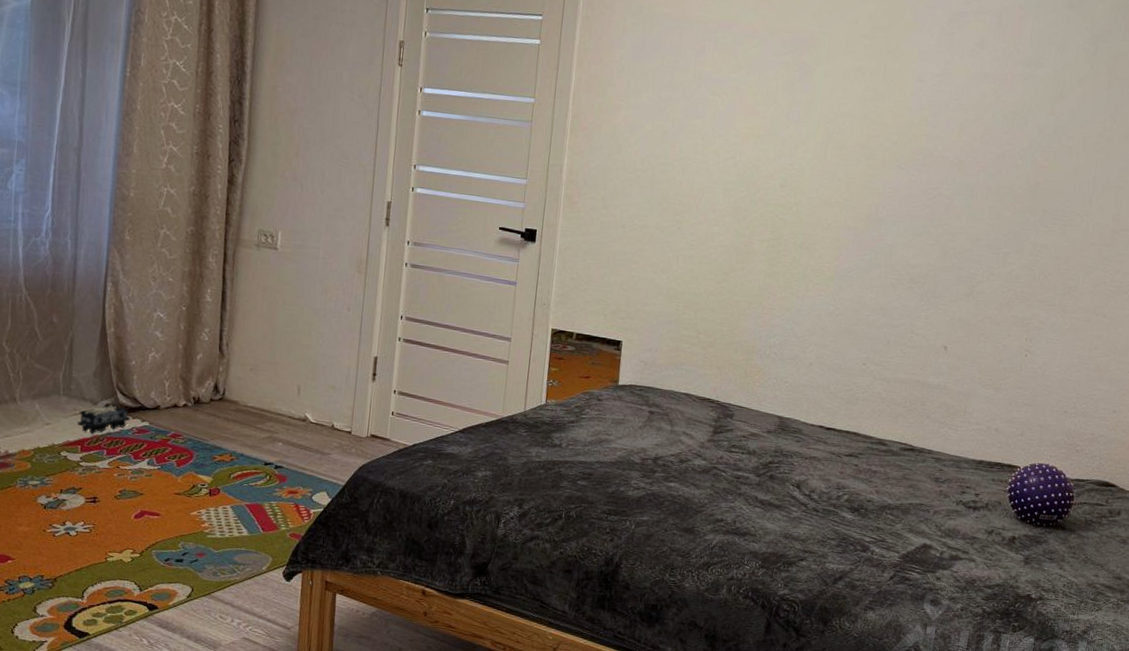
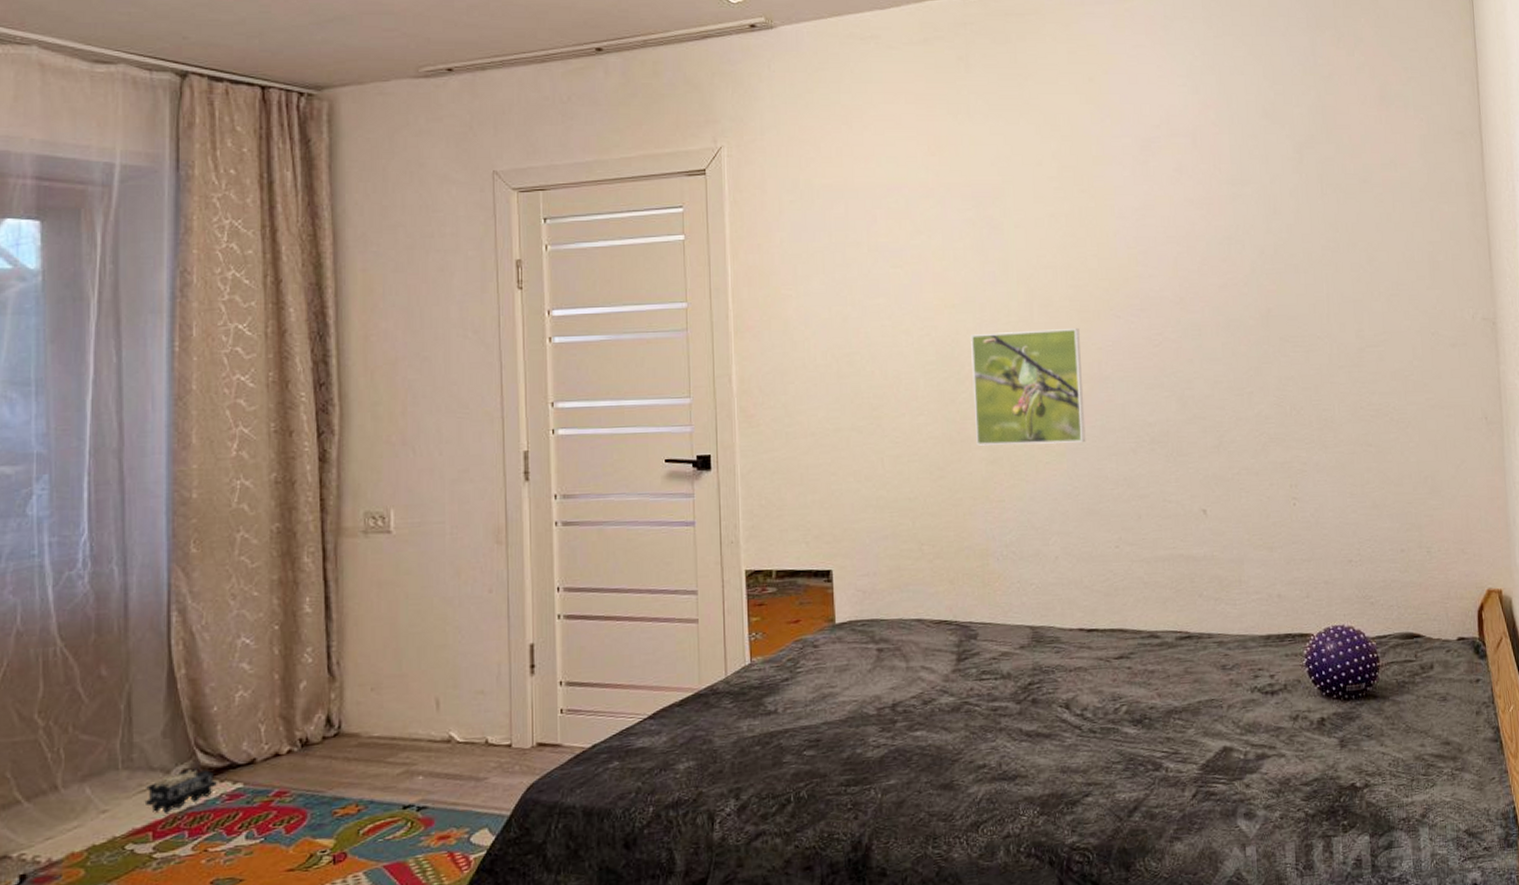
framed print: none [759,164,865,271] -> present [971,329,1086,446]

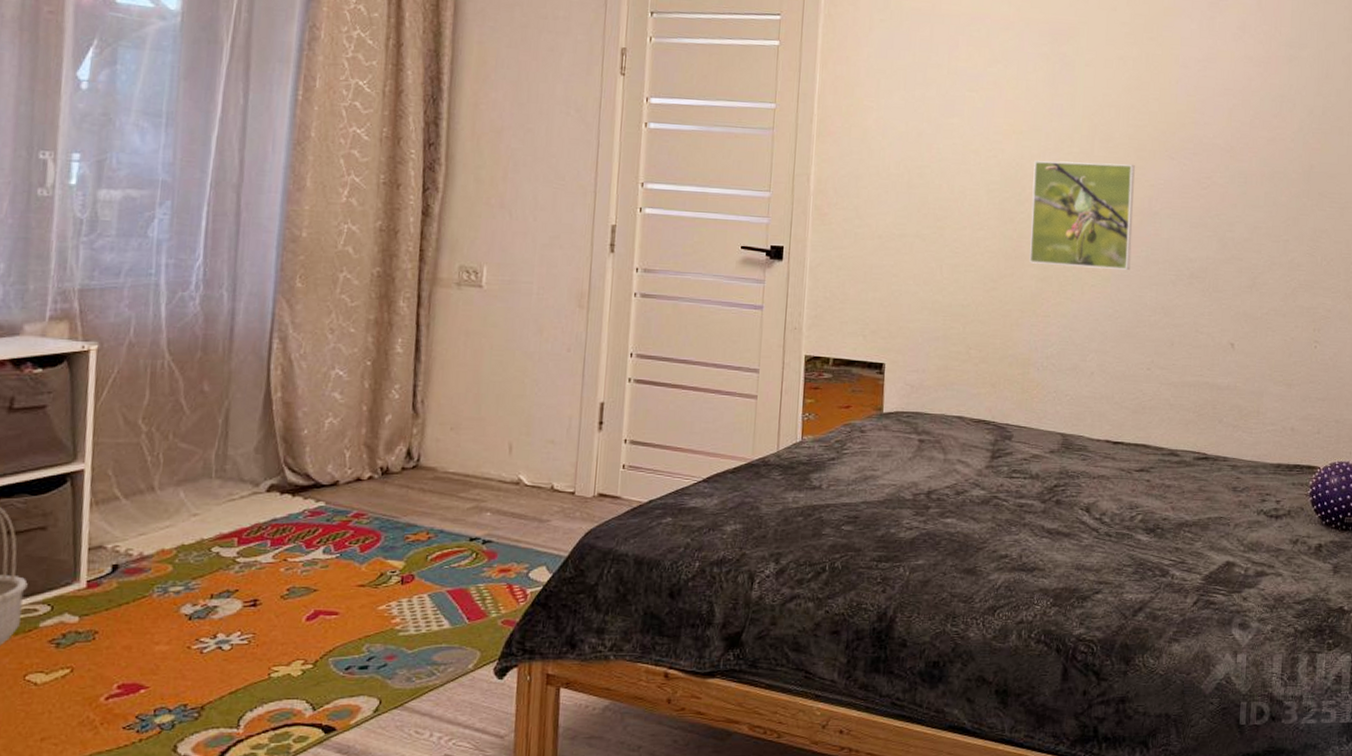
toy train: present [144,767,219,813] -> none [233,484,303,522]

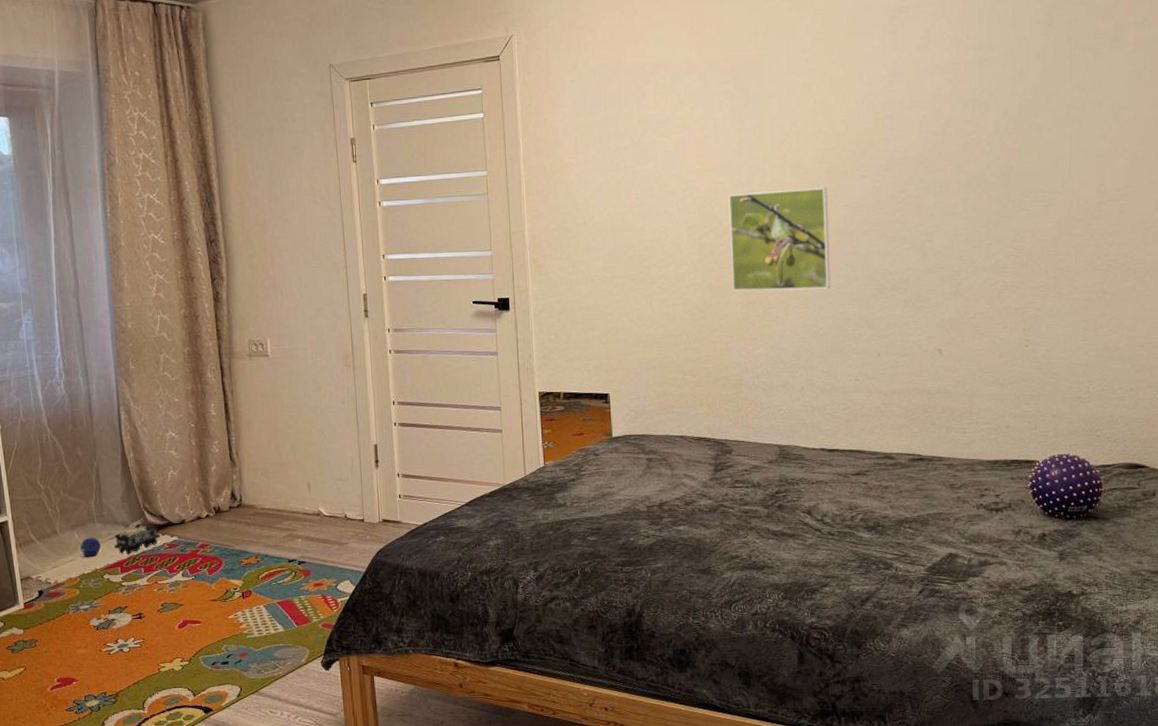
ball: none [182,497,216,524] -> present [80,537,101,558]
toy train: none [233,484,303,522] -> present [113,524,161,555]

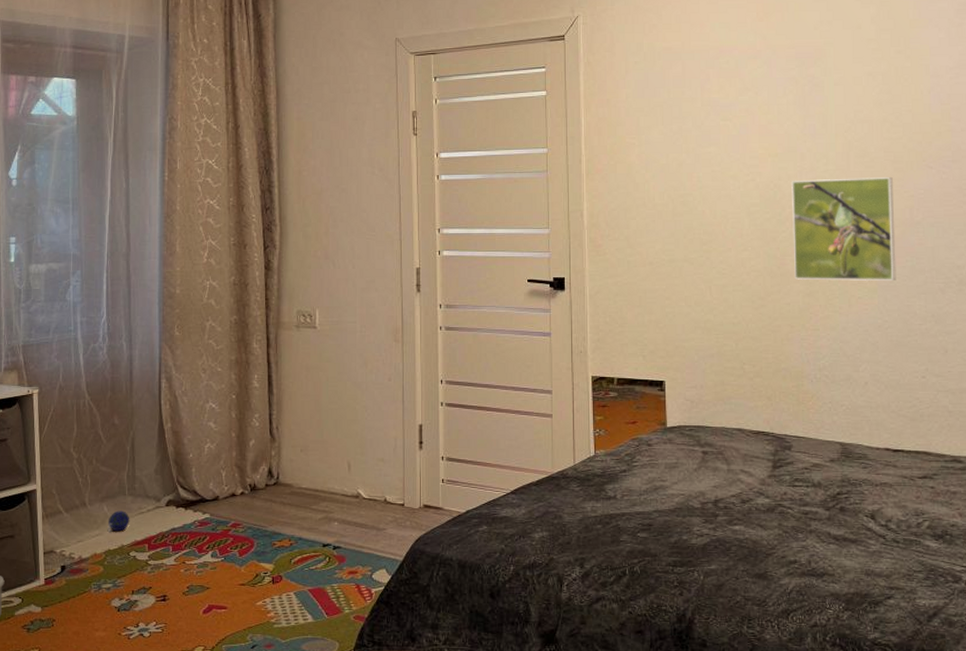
toy train: present [113,524,161,555] -> none [143,499,193,531]

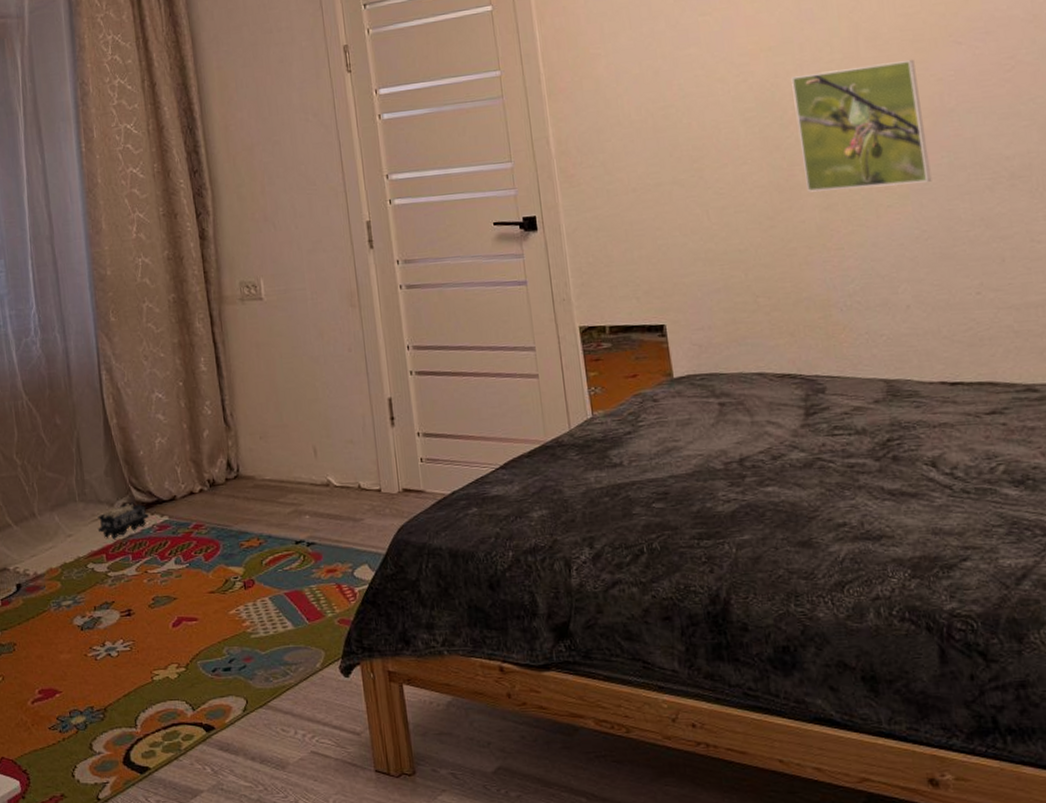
ball: present [107,511,130,533] -> none [60,519,84,545]
toy train: none [143,499,193,531] -> present [97,502,150,539]

